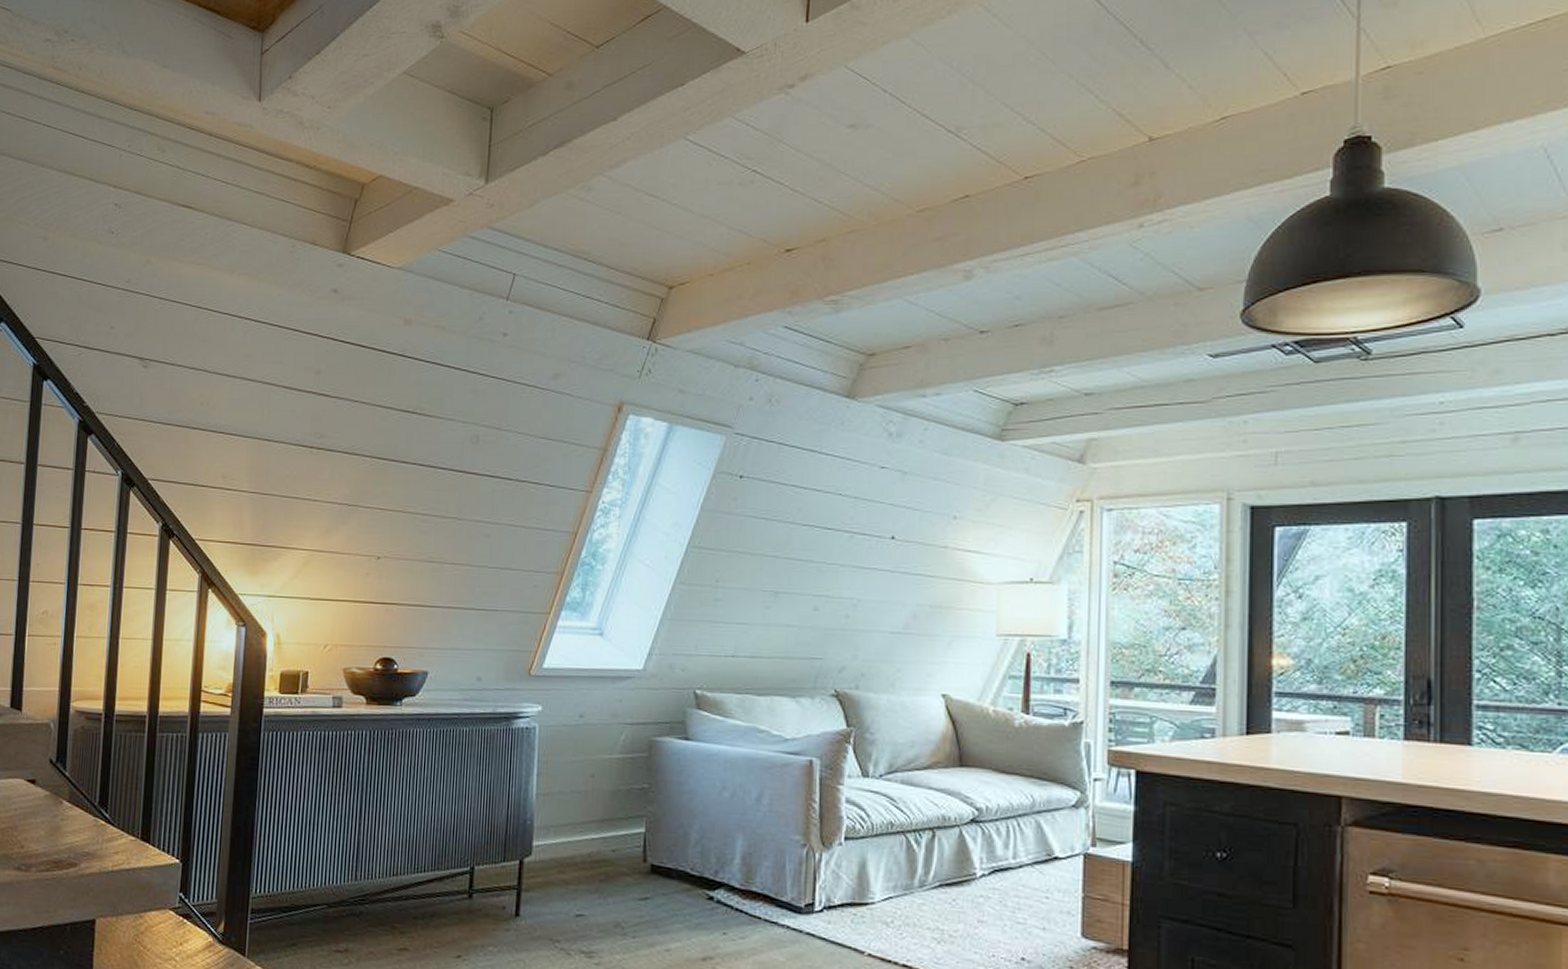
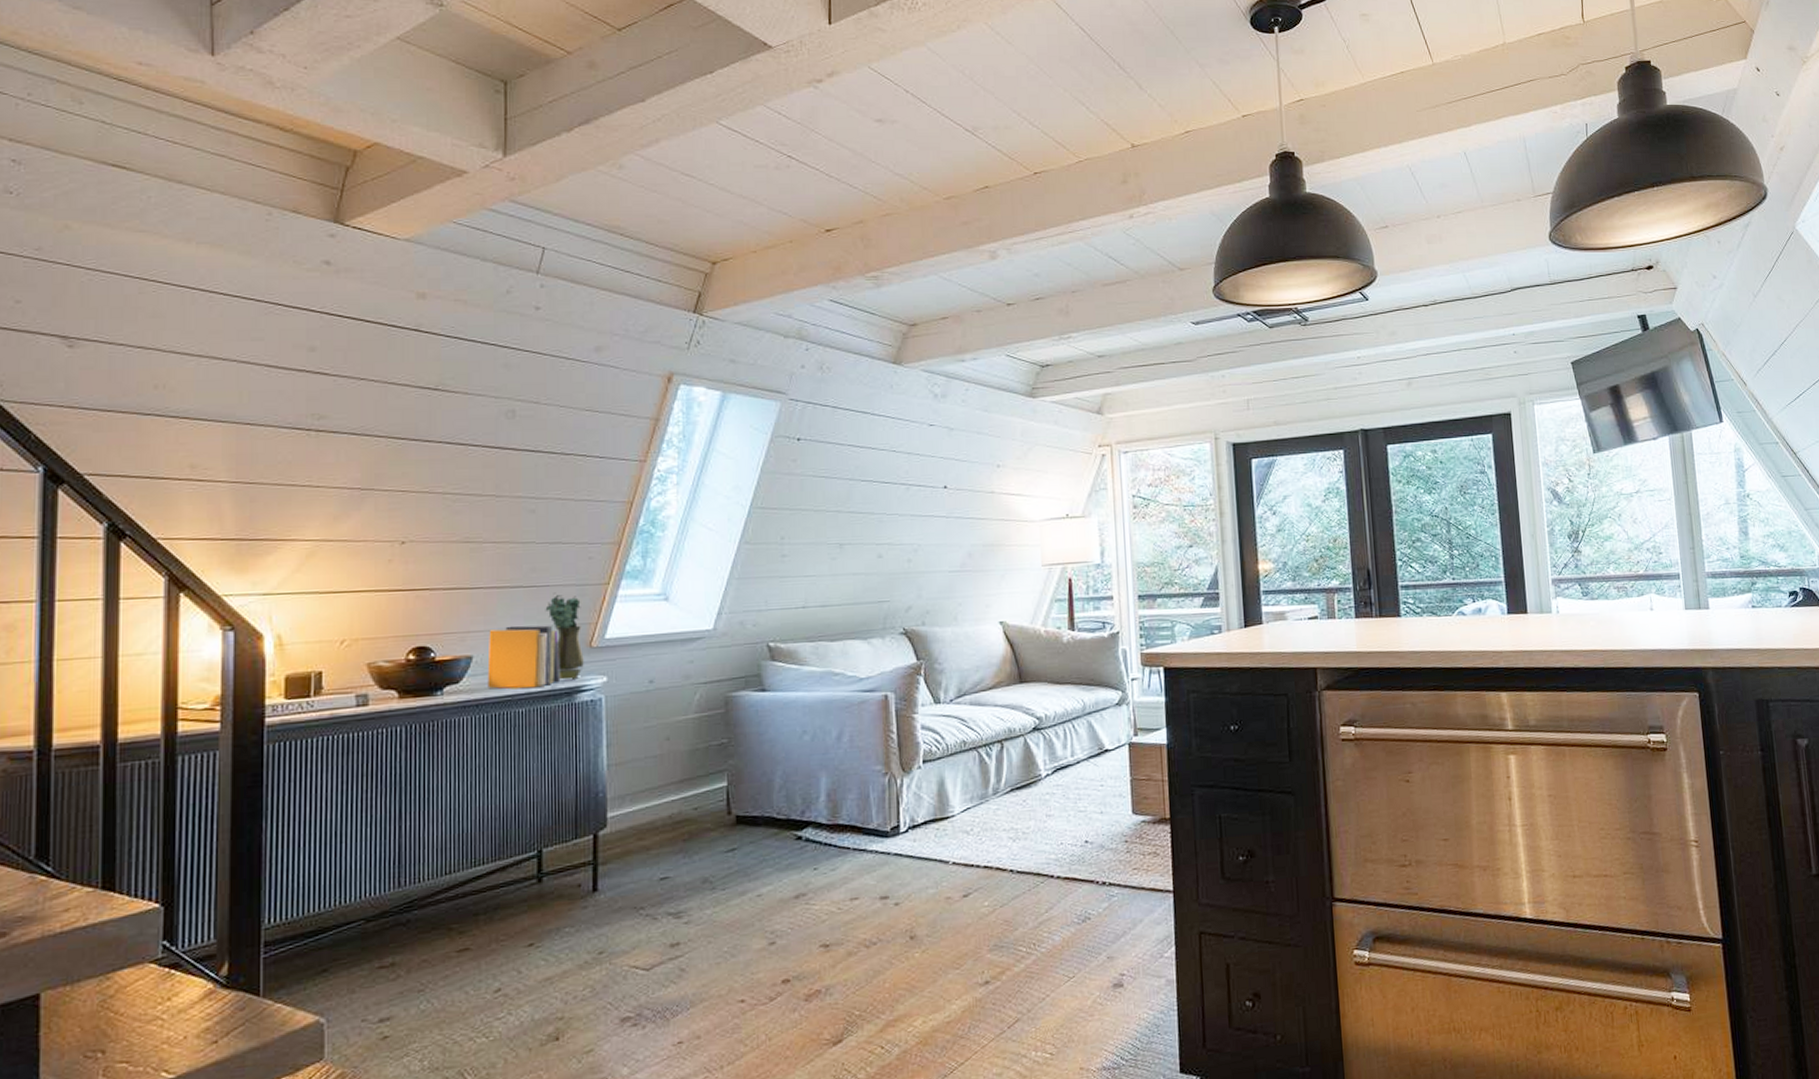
books: none [439,646,502,709] -> present [487,625,561,689]
vase: none [492,617,524,705] -> present [545,592,584,680]

